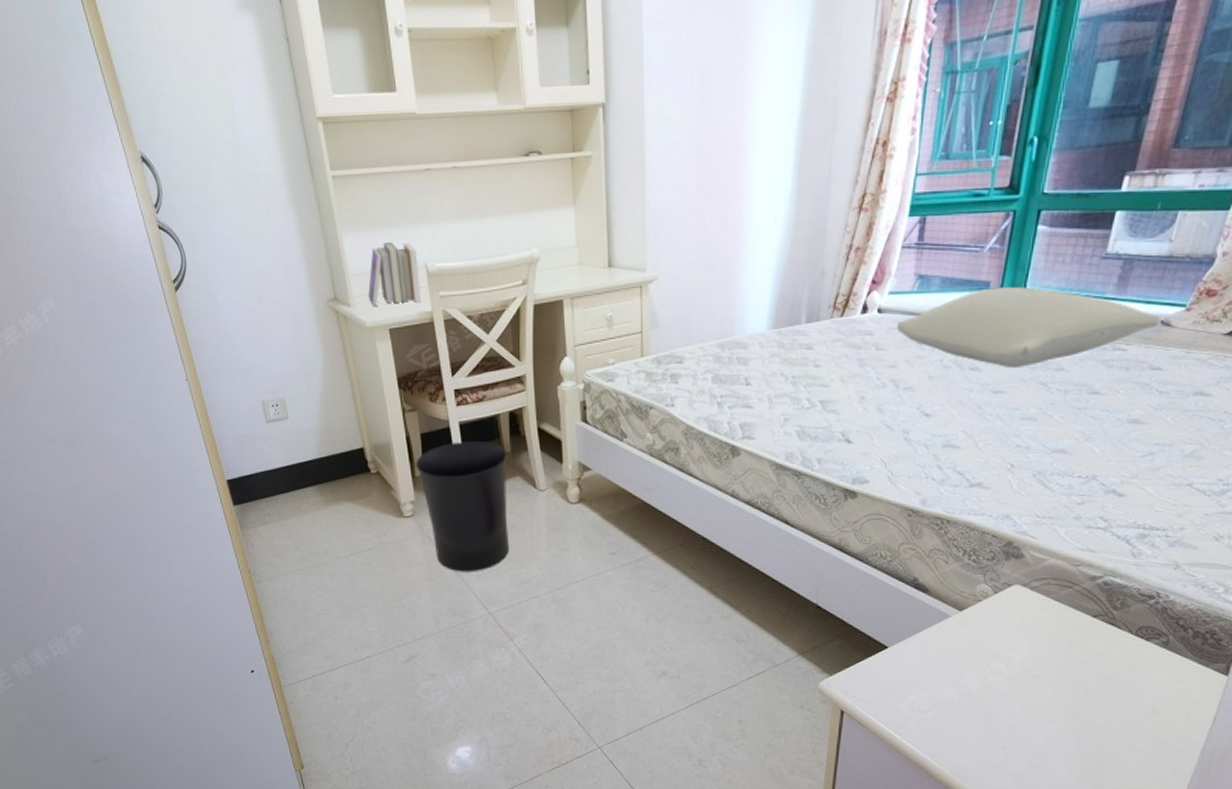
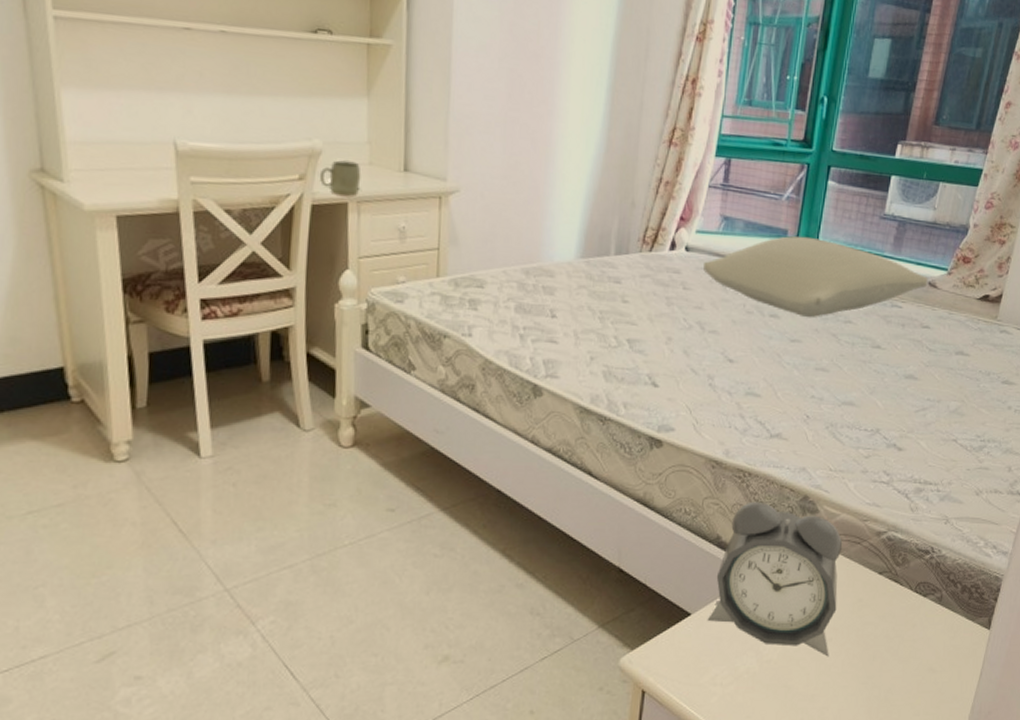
books: present [368,242,422,306] -> none [91,108,165,188]
waste bin: present [415,442,510,571] -> none [138,365,265,534]
mug: none [539,264,573,295] -> present [320,160,362,198]
alarm clock: none [904,547,1051,692] -> present [707,501,843,657]

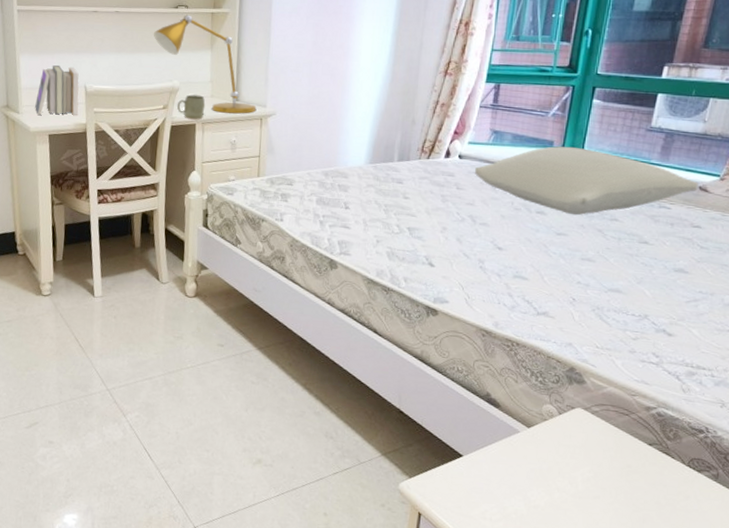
books: none [91,108,165,188] -> present [35,65,79,116]
desk lamp: none [282,43,434,190] -> present [154,15,257,114]
alarm clock: present [707,501,843,657] -> none [477,367,610,512]

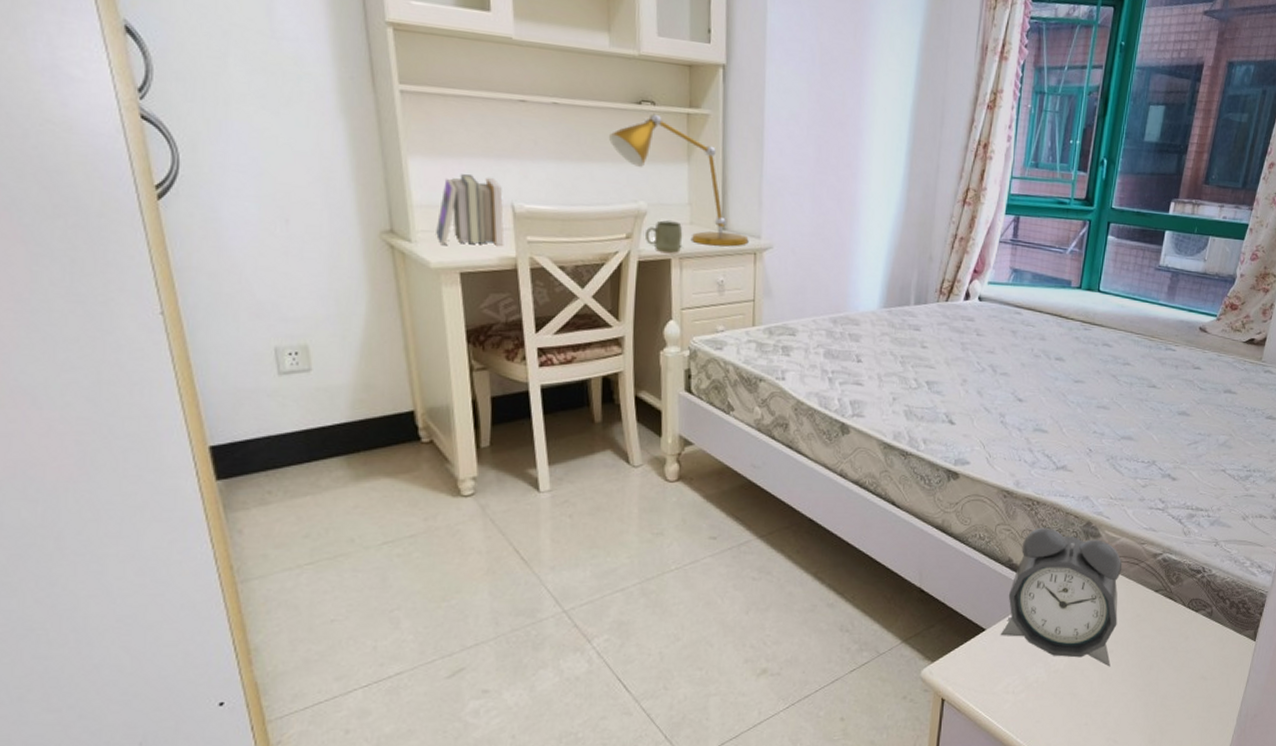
pillow: present [475,146,698,216] -> none [995,286,1199,361]
alarm clock: none [477,367,610,512] -> present [1000,527,1122,667]

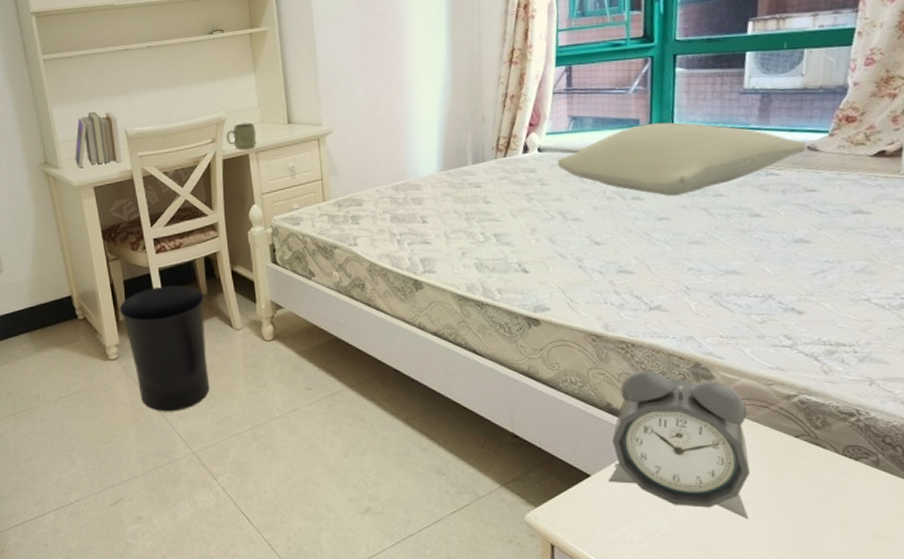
waste bin: none [482,408,597,561] -> present [119,285,210,411]
desk lamp: present [609,114,749,247] -> none [191,39,312,139]
pillow: none [995,286,1199,361] -> present [558,122,807,197]

